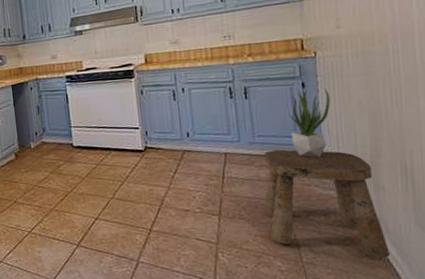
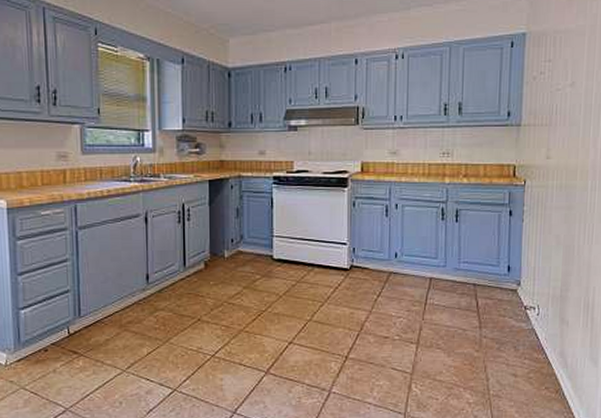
stool: present [263,149,390,258] -> none [460,278,565,391]
potted plant: present [290,88,331,158] -> none [494,218,533,289]

